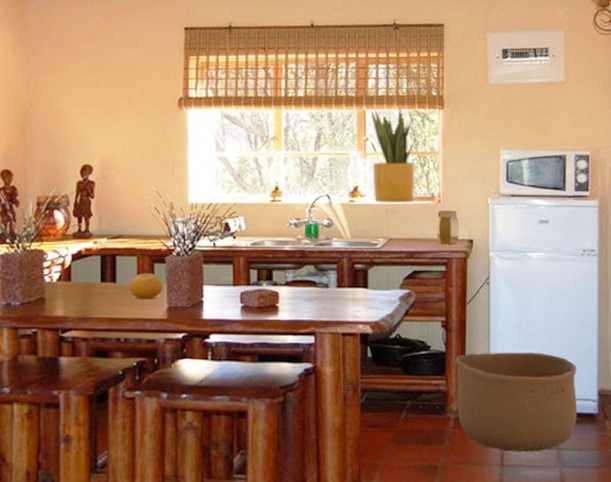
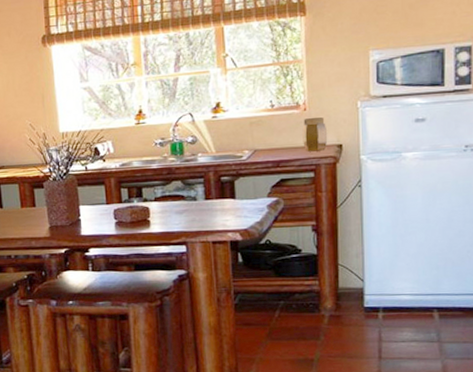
fruit: present [129,273,163,299] -> none [14,198,44,221]
planter: present [370,107,421,204] -> none [228,20,282,117]
basket: present [455,353,578,453] -> none [327,250,461,346]

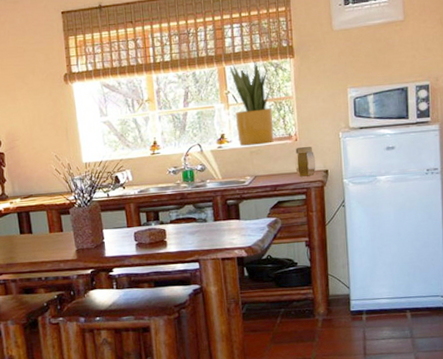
planter: none [228,20,282,117] -> present [229,61,275,147]

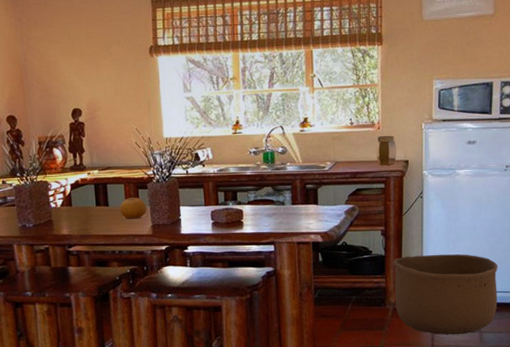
fruit: none [43,223,71,245] -> present [120,198,147,219]
planter: present [229,61,275,147] -> none [317,46,362,132]
basket: none [319,260,428,343] -> present [393,254,498,335]

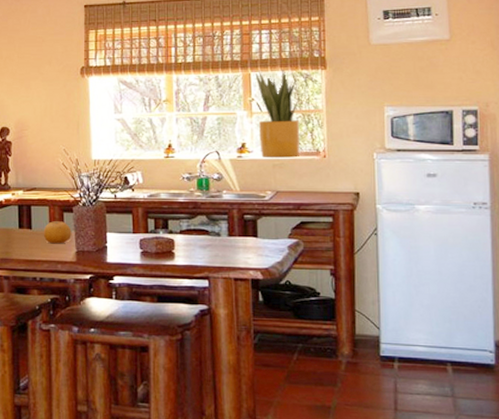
planter: none [317,46,362,132] -> present [255,70,304,159]
jar: present [376,136,397,165] -> none [322,165,346,197]
basket: present [393,254,498,335] -> none [345,301,474,399]

